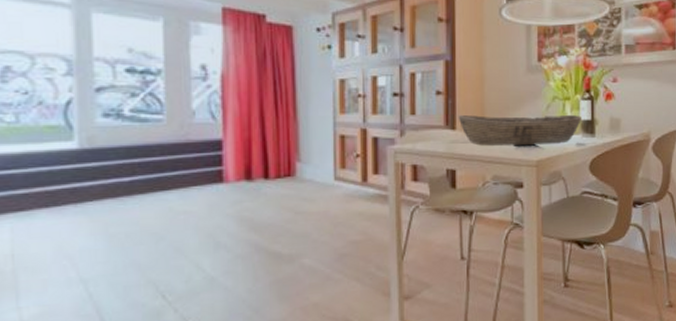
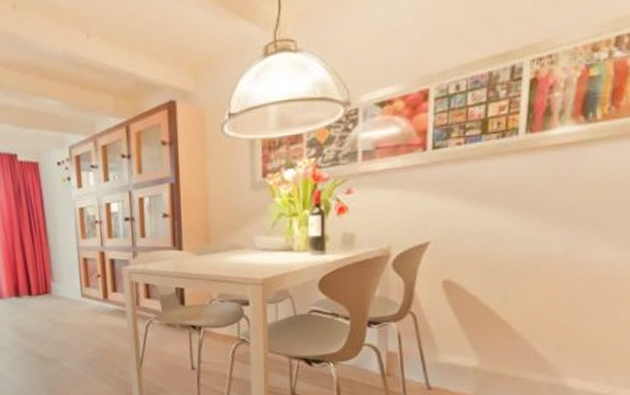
basket: present [458,114,581,147] -> none [184,231,310,266]

